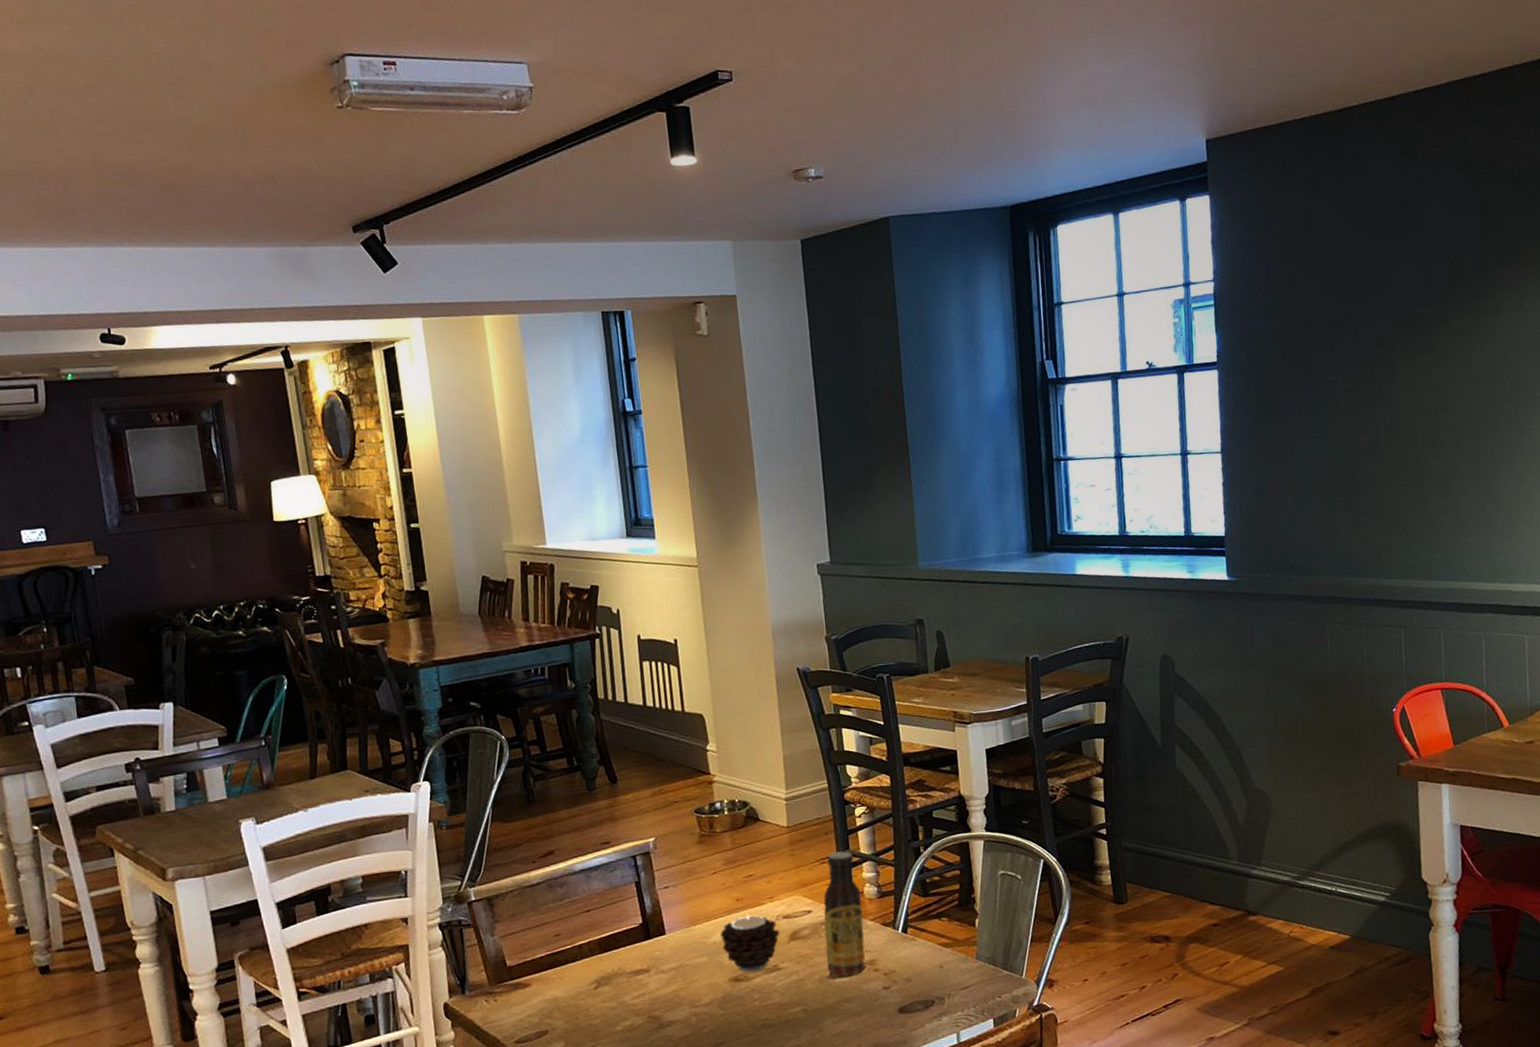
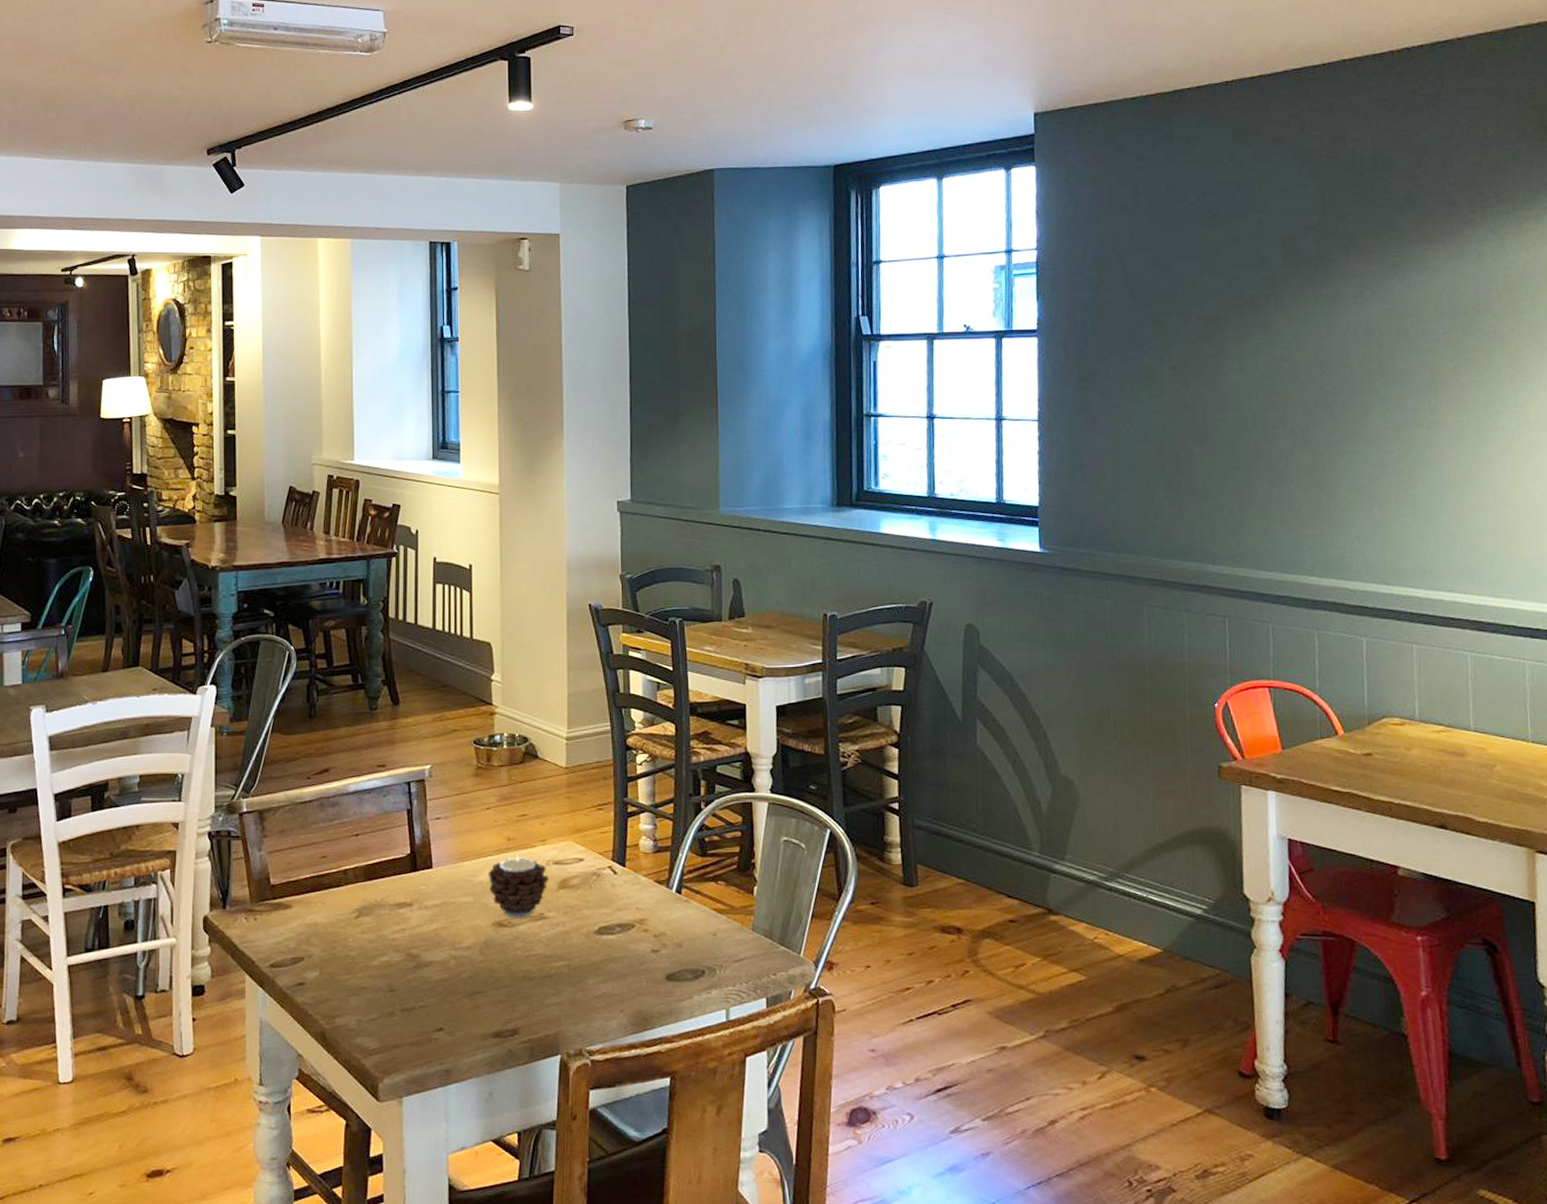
sauce bottle: present [824,850,865,976] -> none [594,798,637,933]

